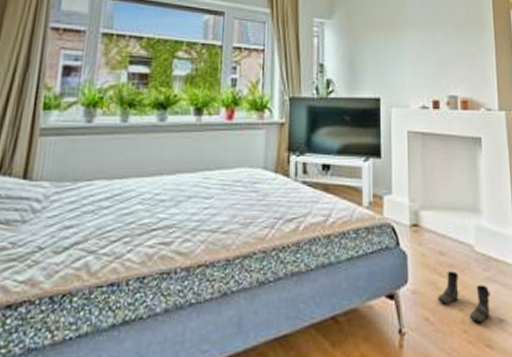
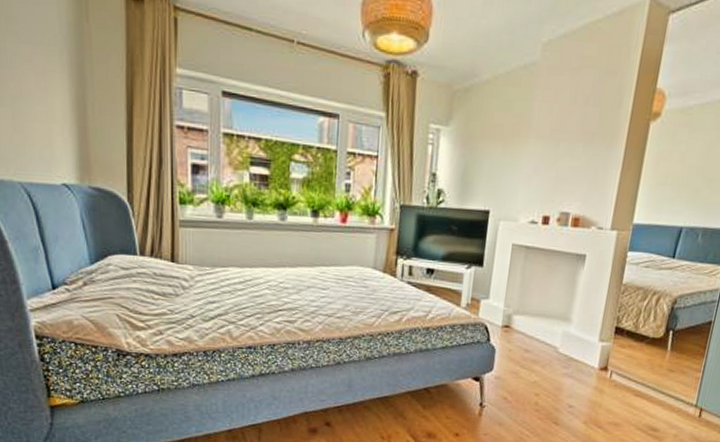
boots: present [437,271,490,323] -> none [517,365,566,406]

